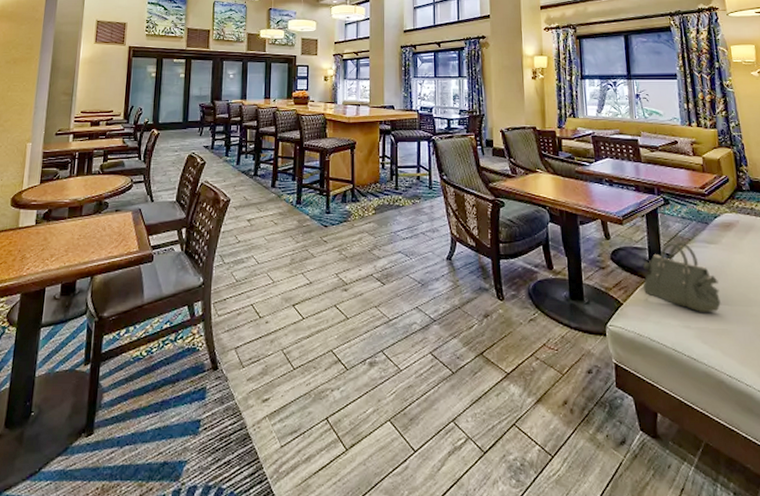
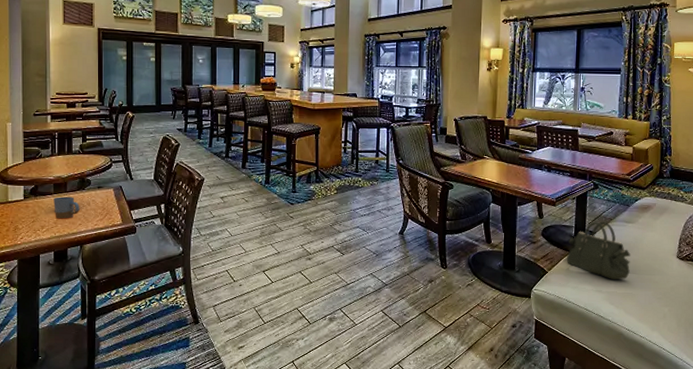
mug: none [66,221,94,248] -> present [53,197,80,220]

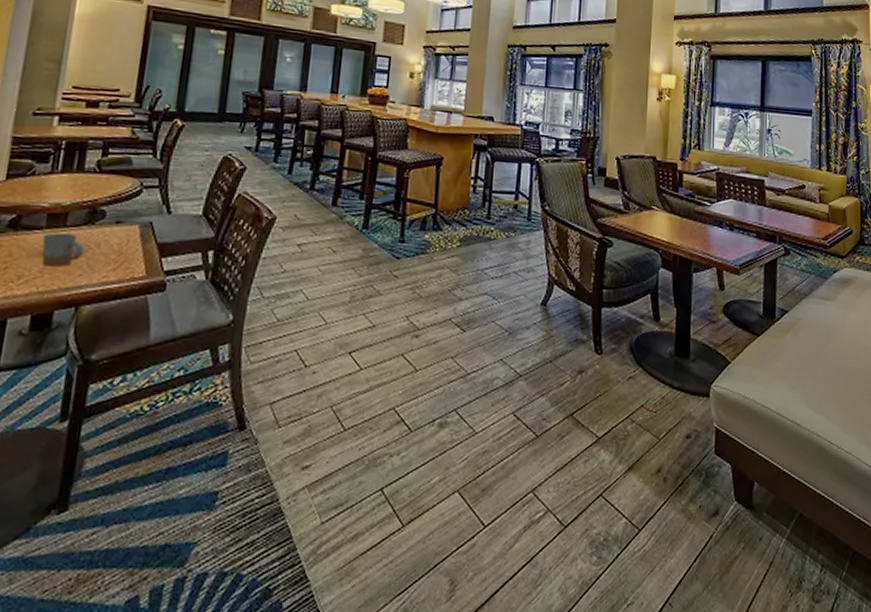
shoulder bag: present [566,221,630,279] -> none [753,296,830,374]

